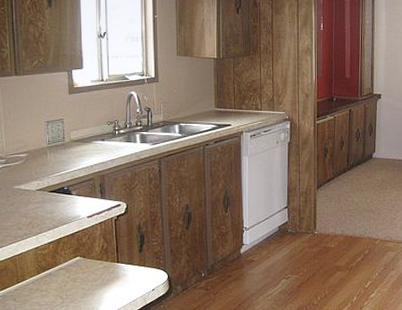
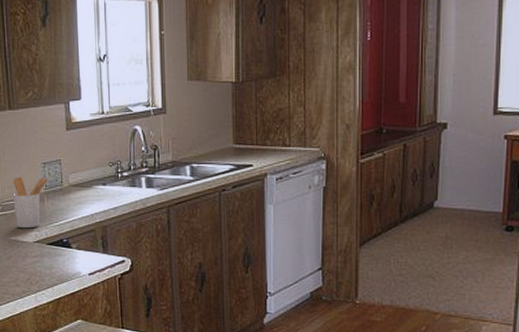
utensil holder: none [17,133,52,179] -> present [13,177,49,229]

